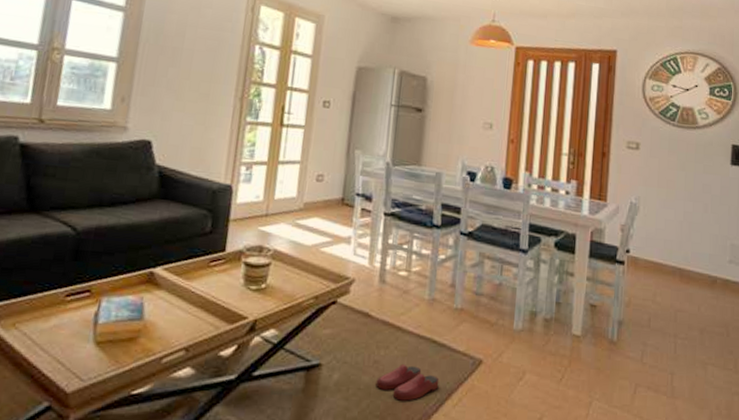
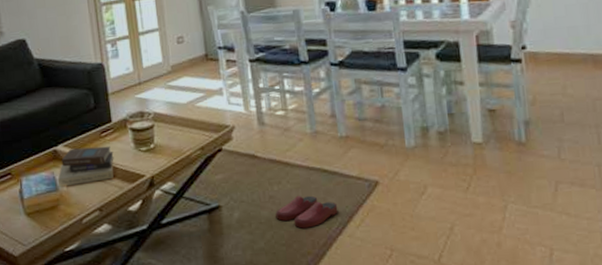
books: none [145,274,219,317] -> present [57,146,114,187]

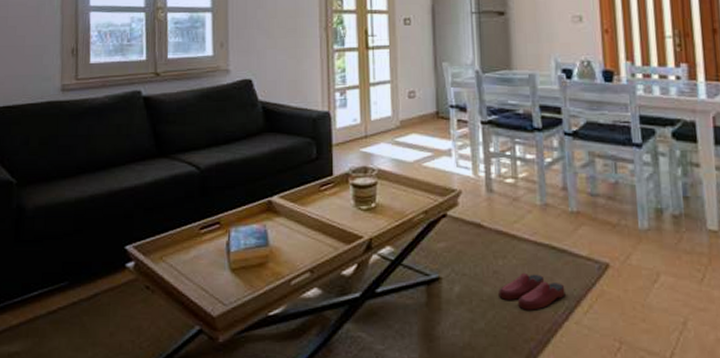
books: present [57,146,114,187] -> none [269,201,332,242]

